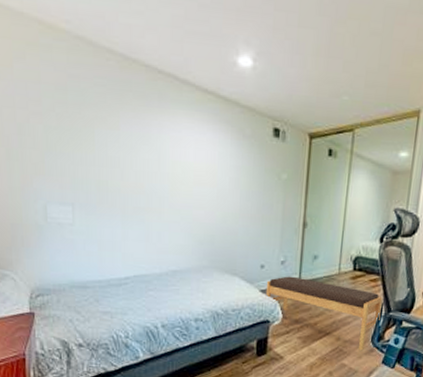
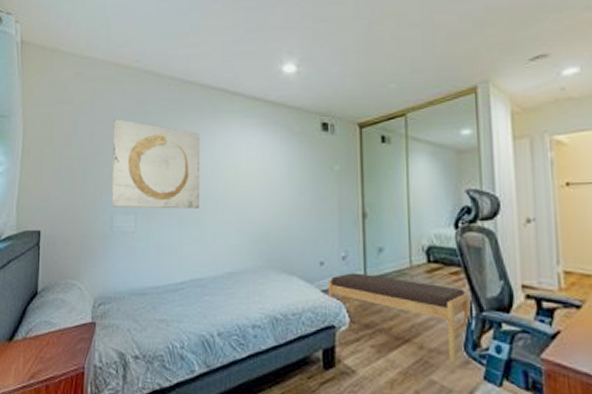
wall art: none [40,91,145,205] -> present [112,118,200,209]

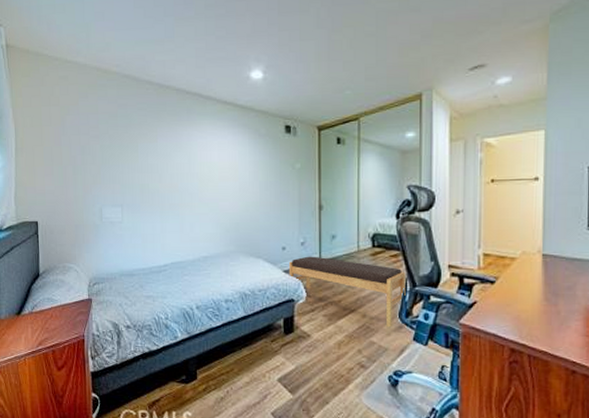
wall art: present [112,118,200,209] -> none [97,119,179,202]

